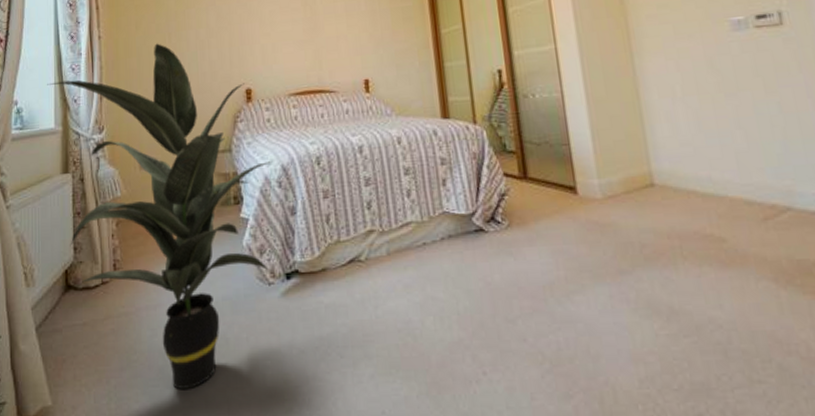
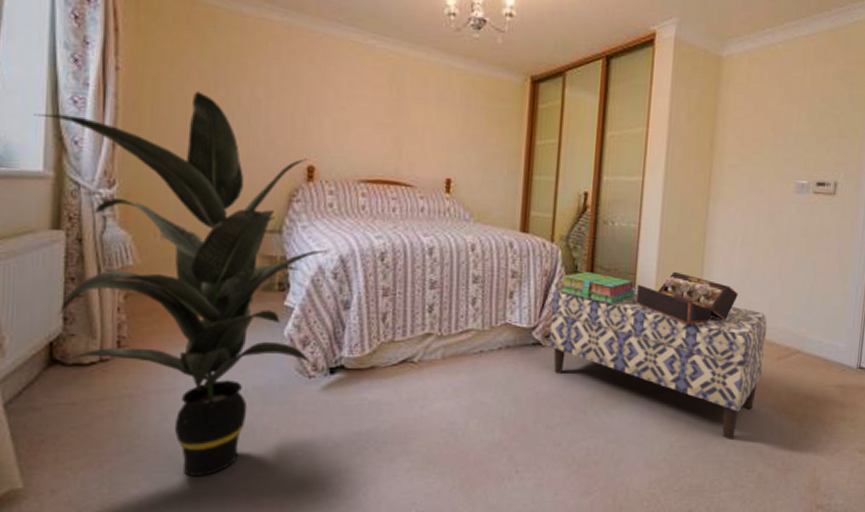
bench: none [485,157,749,323] -> present [548,286,768,439]
stack of books: none [491,149,573,180] -> present [560,272,635,304]
decorative box: none [573,135,694,192] -> present [636,271,738,325]

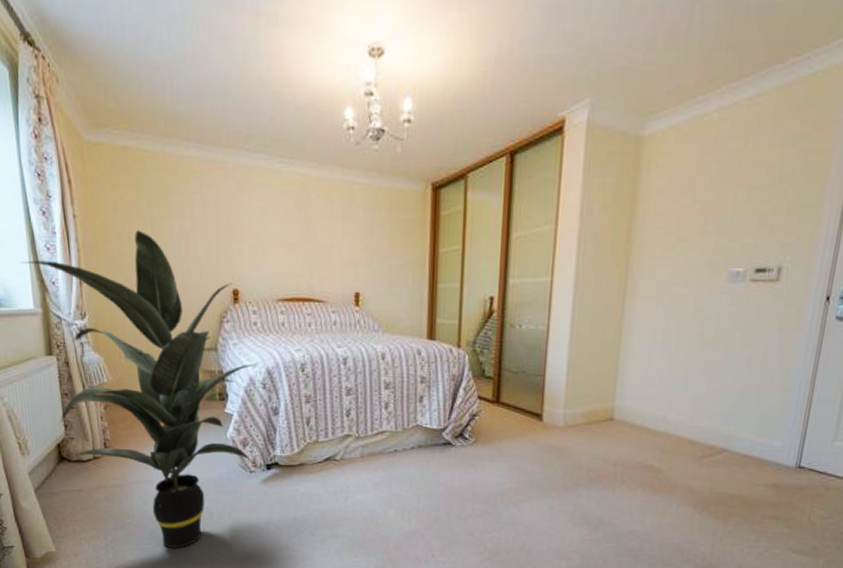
bench: present [548,286,768,439] -> none [458,388,690,535]
stack of books: present [560,272,635,304] -> none [468,375,544,406]
decorative box: present [636,271,738,325] -> none [545,372,657,425]

